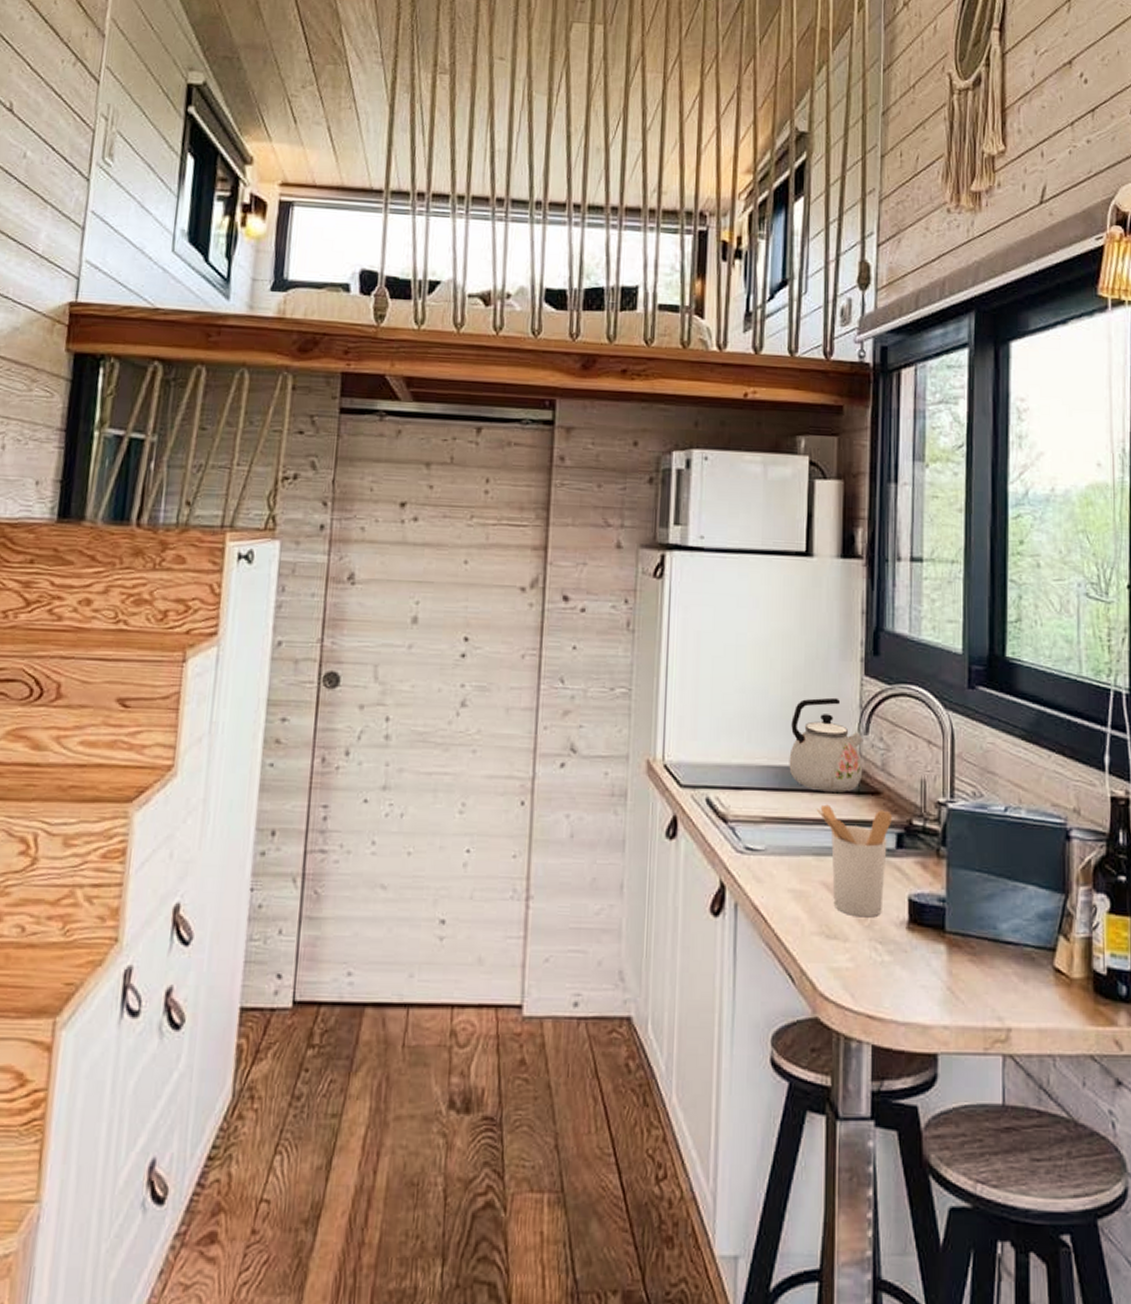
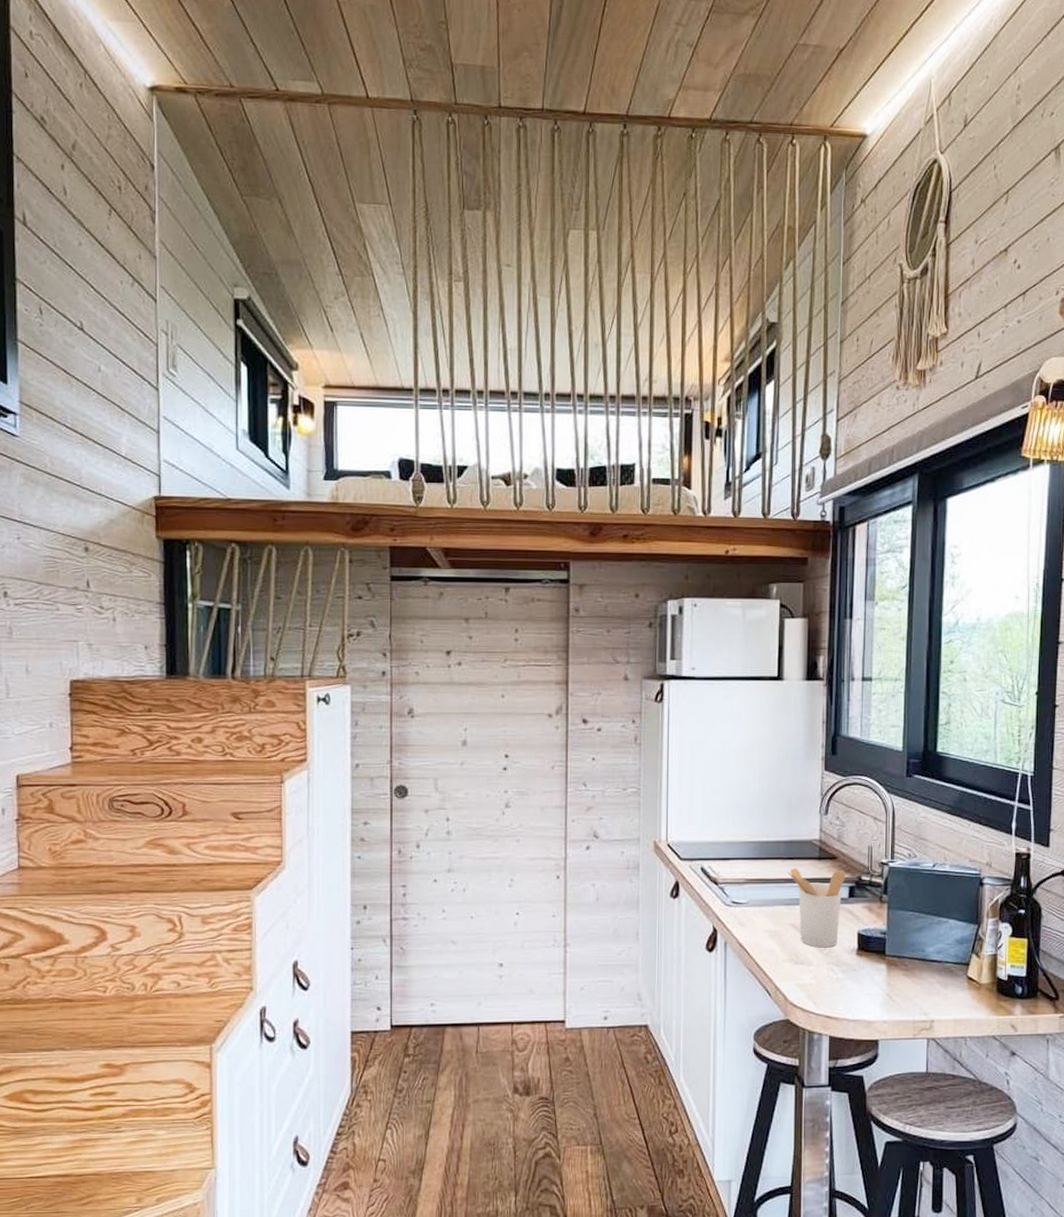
kettle: present [789,697,864,792] -> none [765,788,824,859]

